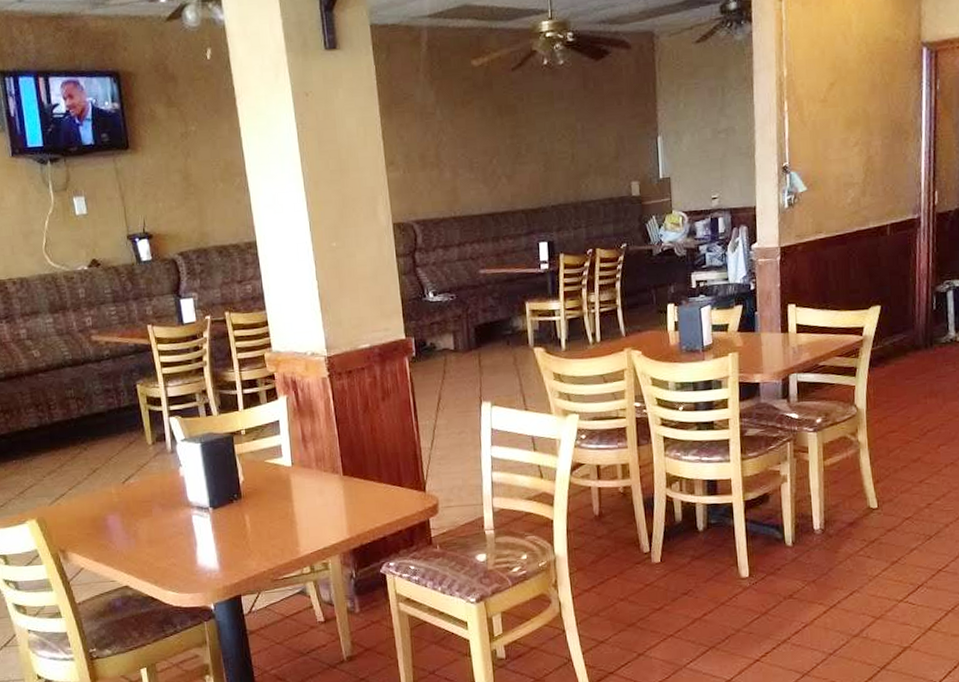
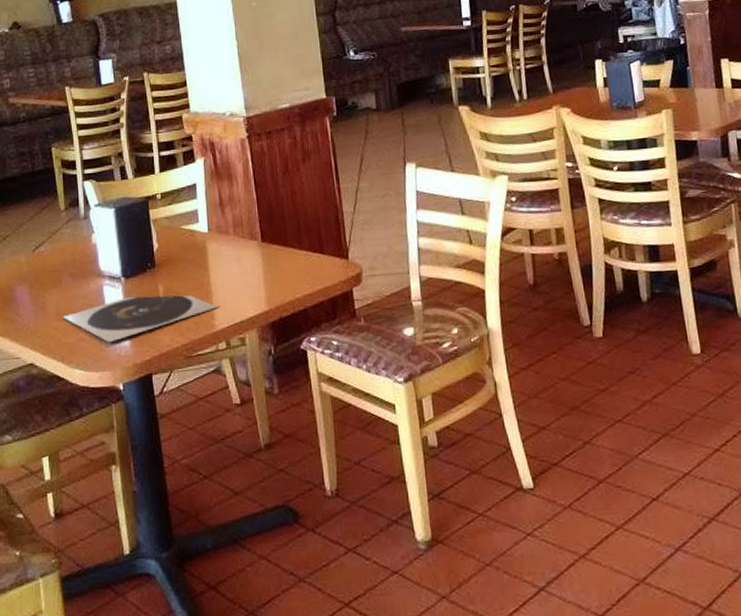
plate: none [155,524,302,568] -> present [63,295,218,343]

